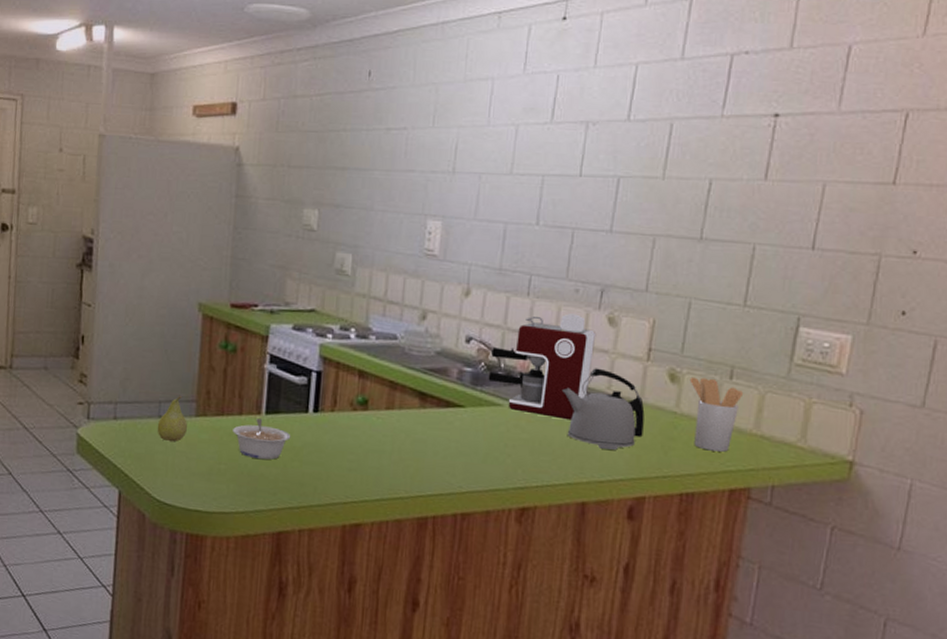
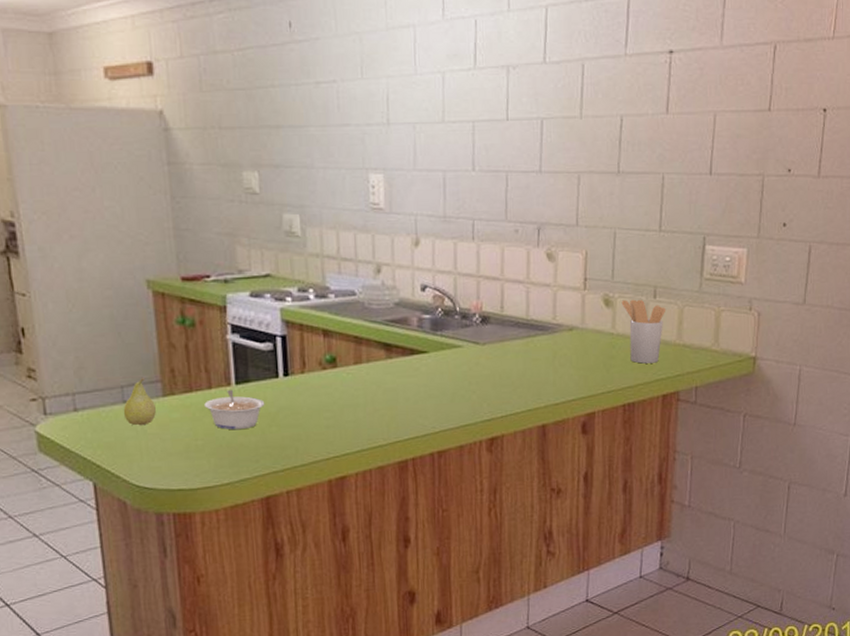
coffee maker: present [488,313,597,420] -> none [446,253,538,353]
kettle: present [563,368,645,450] -> none [514,301,587,374]

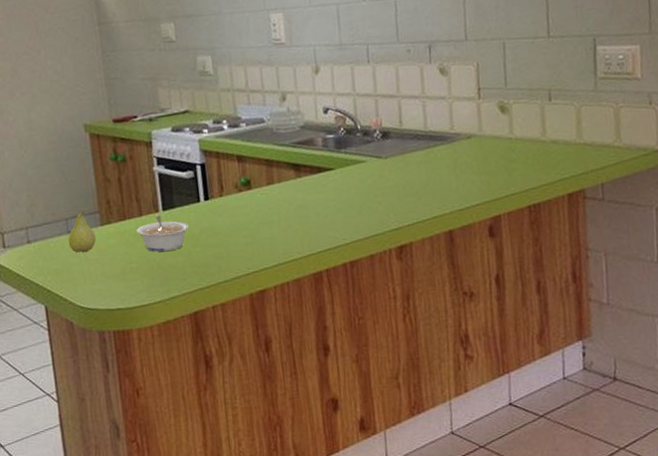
utensil holder: present [621,299,667,364] -> none [516,103,563,165]

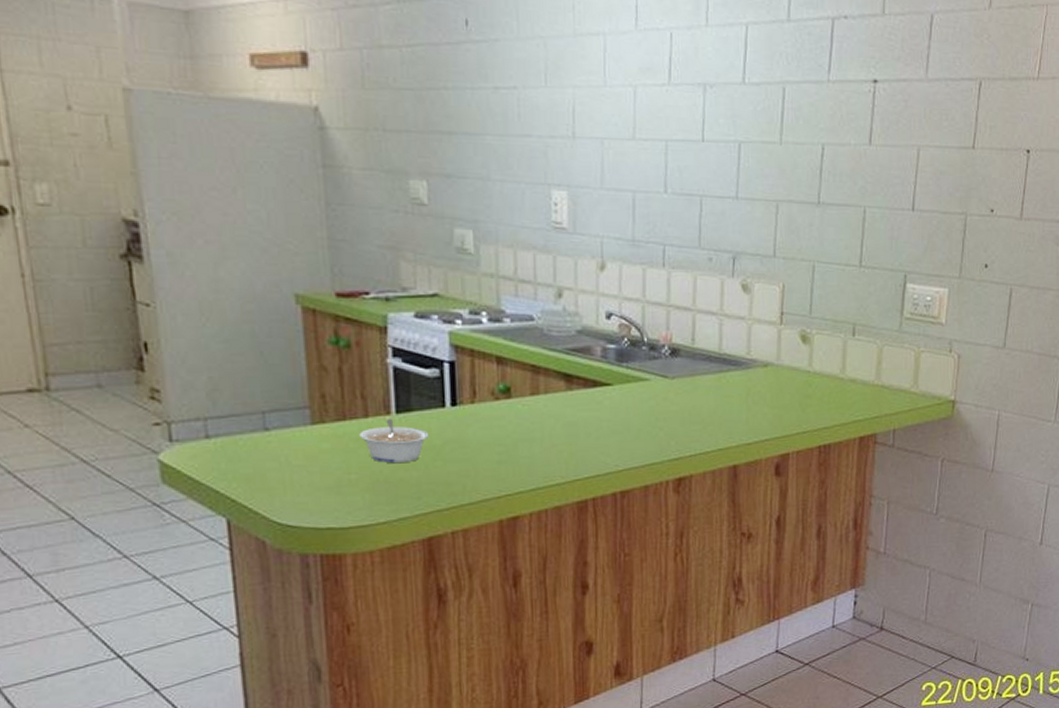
fruit: present [68,209,96,254] -> none [264,402,303,457]

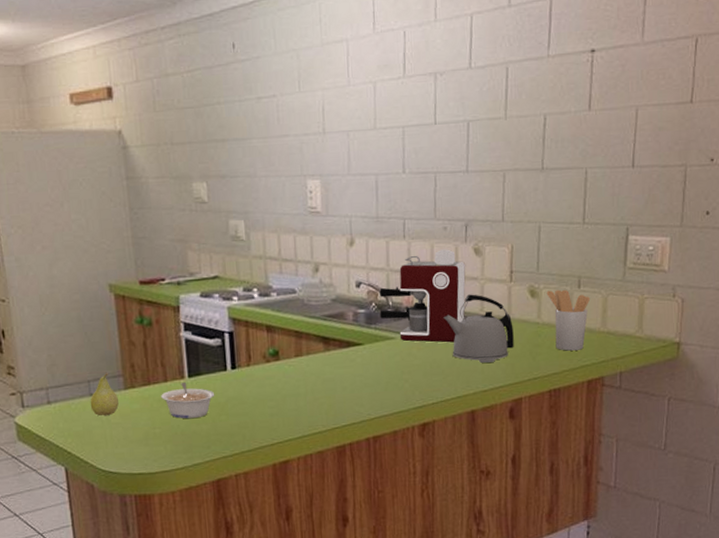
fruit: none [264,402,303,457] -> present [90,372,119,417]
coffee maker: none [633,283,733,388] -> present [379,249,466,343]
kettle: none [706,335,782,412] -> present [444,294,514,363]
utensil holder: none [819,336,865,404] -> present [546,289,591,351]

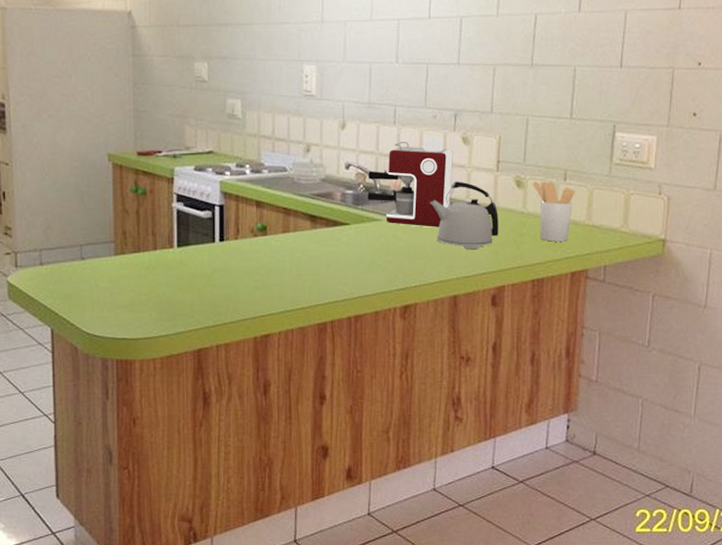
fruit: present [90,372,119,417] -> none [80,237,108,280]
legume: present [161,381,215,419] -> none [149,251,202,288]

